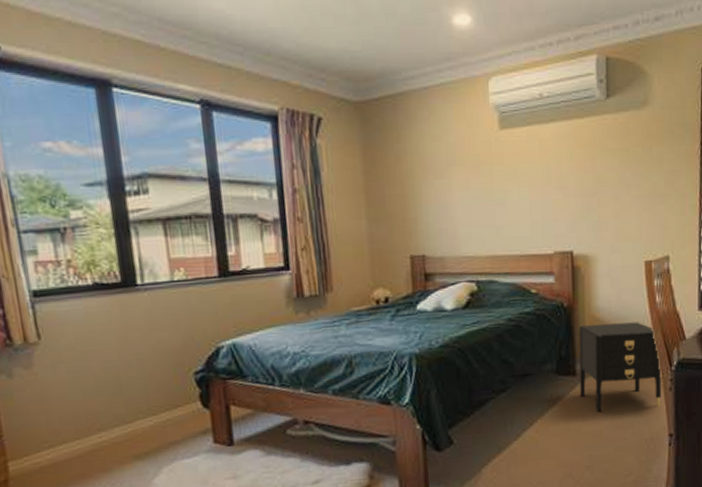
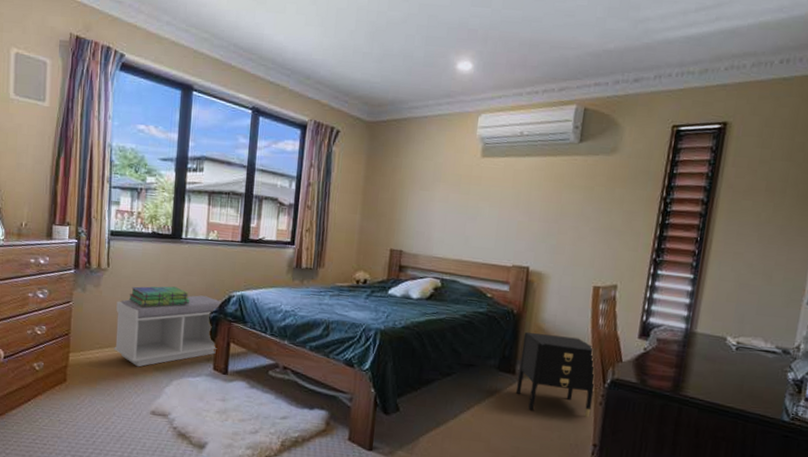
bench: none [62,353,214,461] -> present [114,295,222,367]
stack of books: none [78,348,164,383] -> present [128,286,189,307]

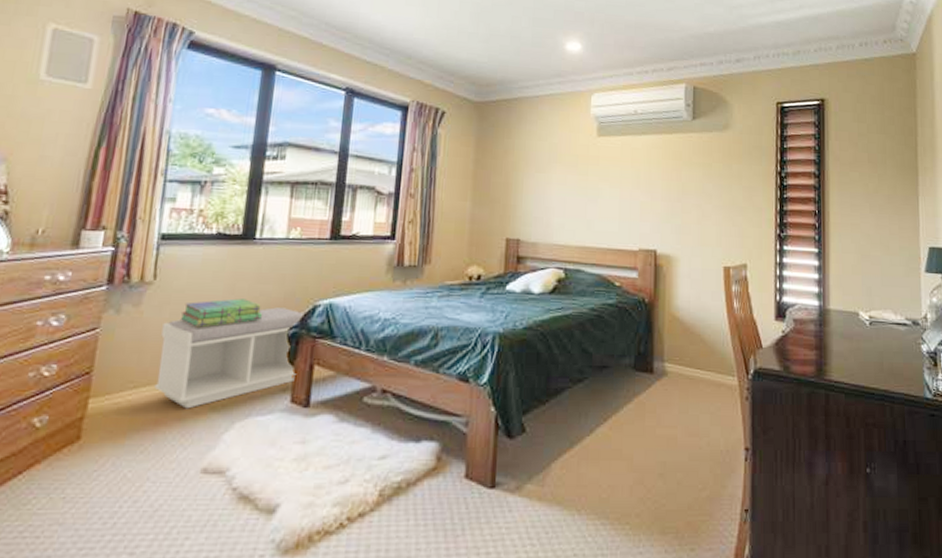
nightstand: present [515,331,594,418] -> none [655,322,738,416]

